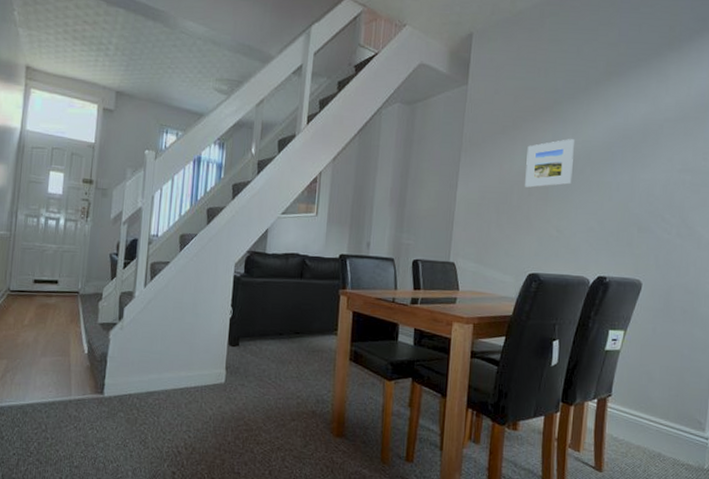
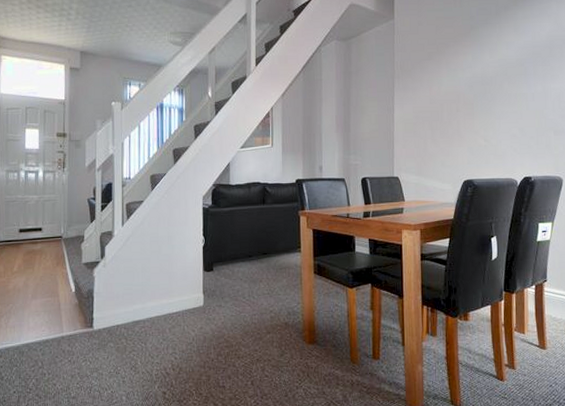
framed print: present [525,139,574,188] -> none [451,59,493,105]

